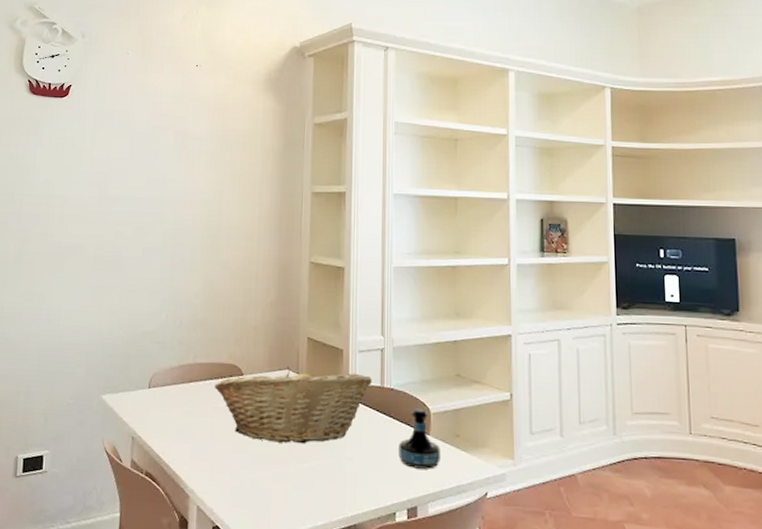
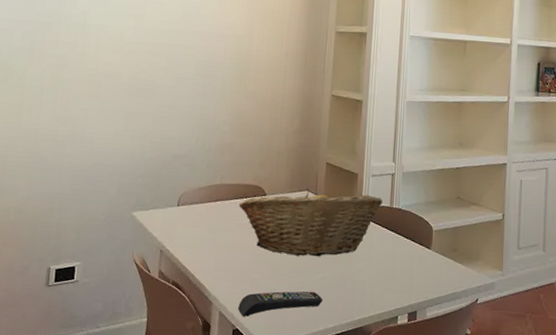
remote control: none [217,483,310,512] -> present [238,291,323,317]
tequila bottle: present [399,408,440,469] -> none [403,226,440,279]

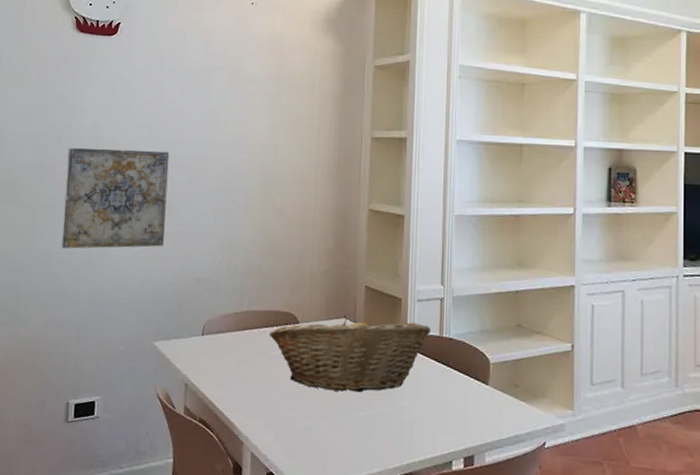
wall art: none [48,33,153,127] -> present [62,147,170,249]
remote control: present [238,291,323,317] -> none [272,431,366,459]

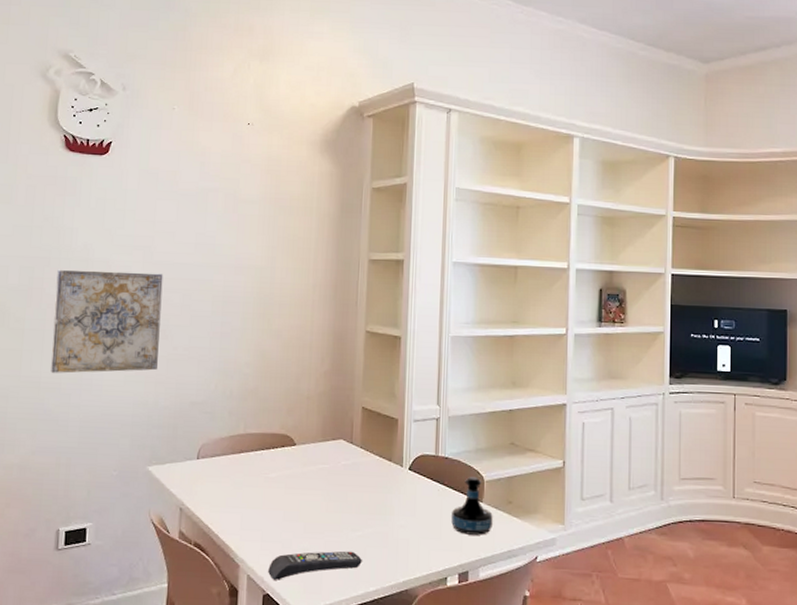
fruit basket: present [269,315,430,393] -> none [265,436,426,513]
remote control: none [272,431,366,459] -> present [268,551,362,580]
tequila bottle: none [456,358,499,419] -> present [451,476,493,535]

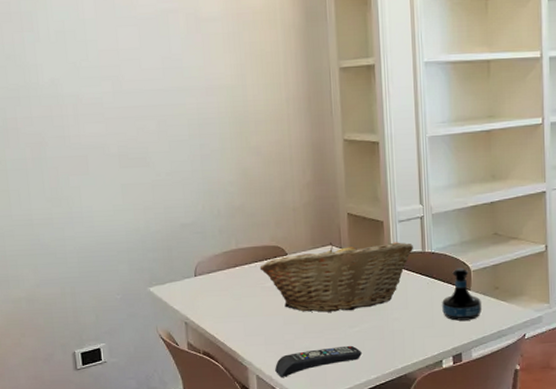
wall art: present [51,269,163,374] -> none [29,102,144,209]
fruit basket: none [265,436,426,513] -> present [259,242,413,312]

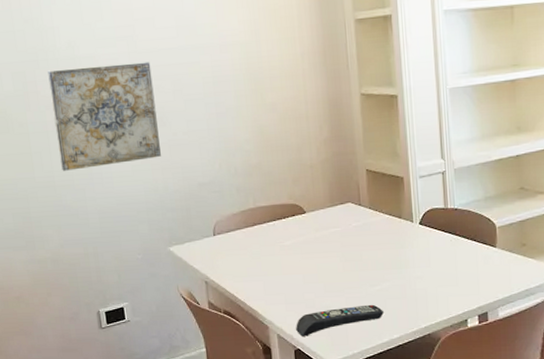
wall art: none [29,102,144,209] -> present [47,61,161,171]
fruit basket: present [259,242,413,312] -> none [278,198,435,271]
tequila bottle: present [442,267,482,321] -> none [466,224,508,279]

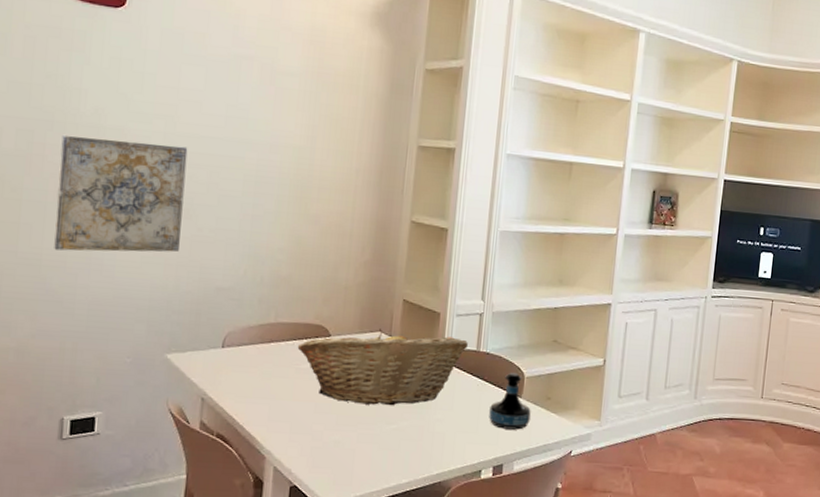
fruit basket: none [278,198,435,271] -> present [297,329,468,406]
remote control: present [296,304,384,337] -> none [296,443,396,472]
tequila bottle: none [466,224,508,279] -> present [489,372,531,430]

